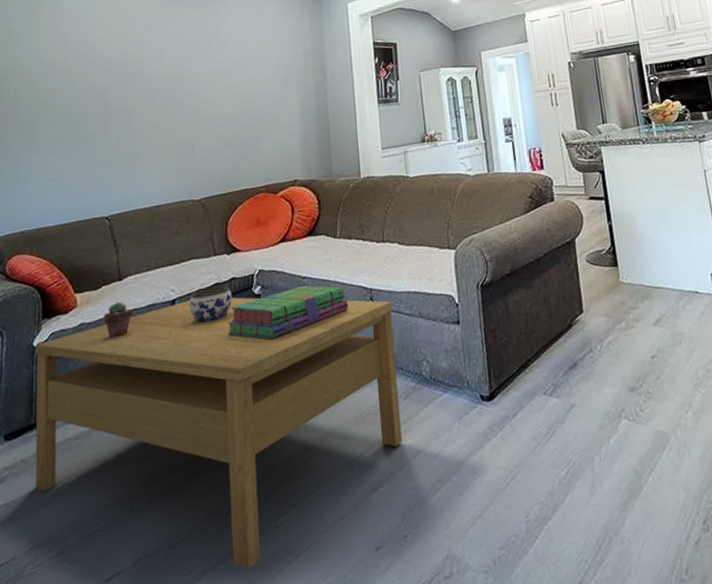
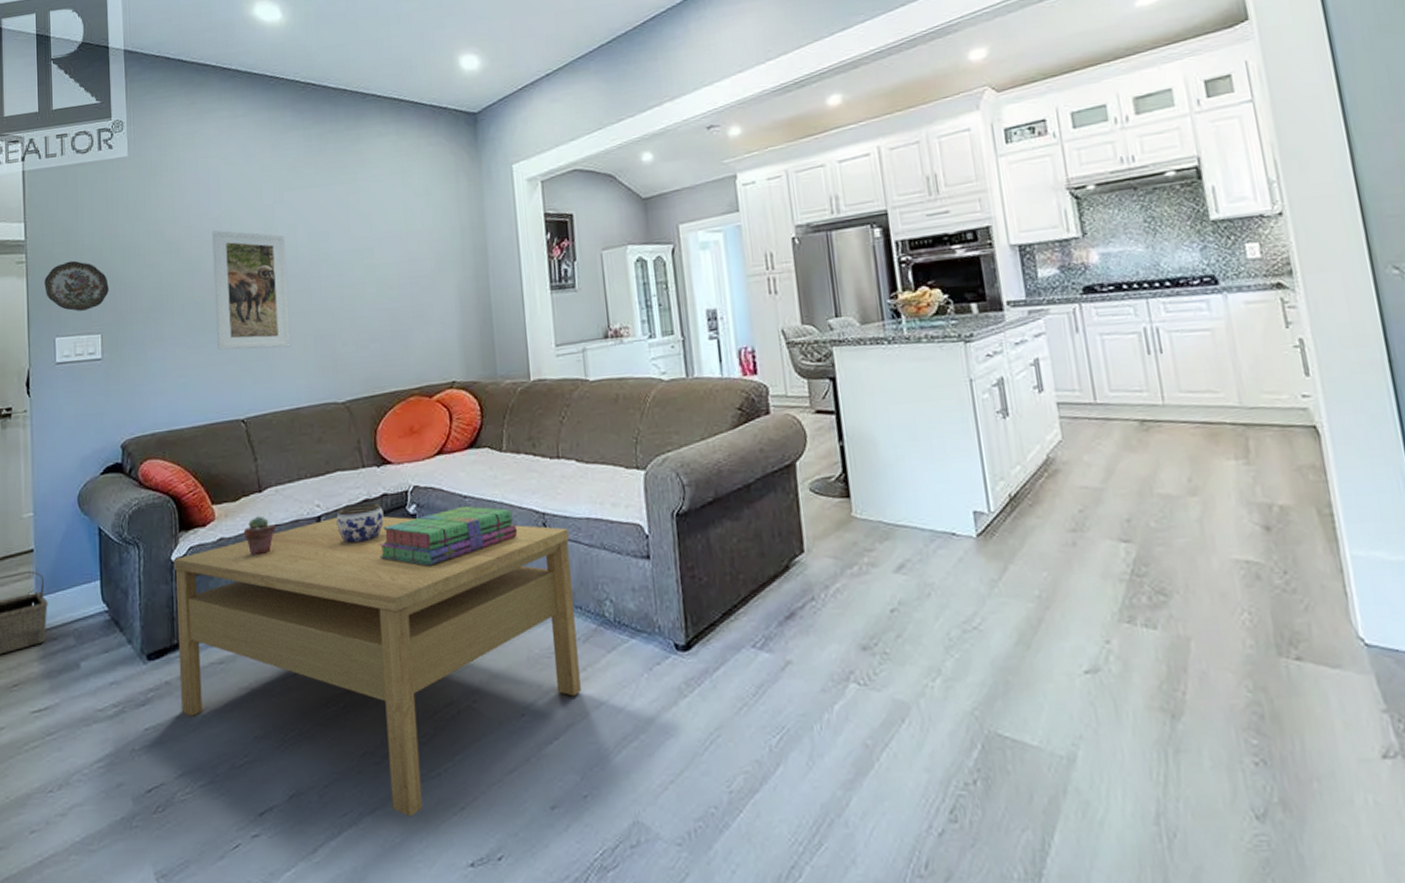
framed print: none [86,54,154,157] -> present [212,230,291,350]

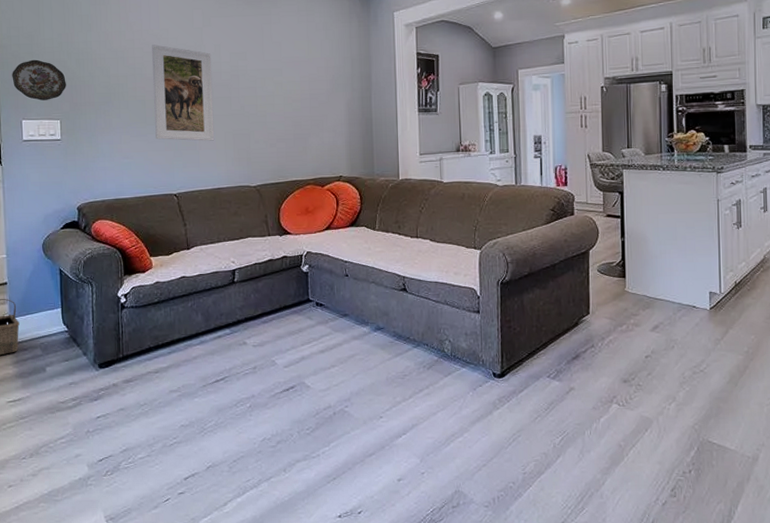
coffee table: present [173,516,581,817] -> none [119,272,424,484]
potted succulent: present [243,516,276,556] -> none [175,267,200,296]
jar: present [336,502,384,544] -> none [247,262,284,291]
stack of books: present [379,505,518,566] -> none [279,268,384,310]

